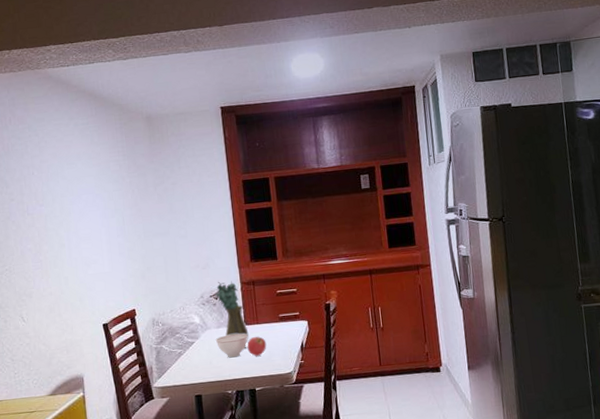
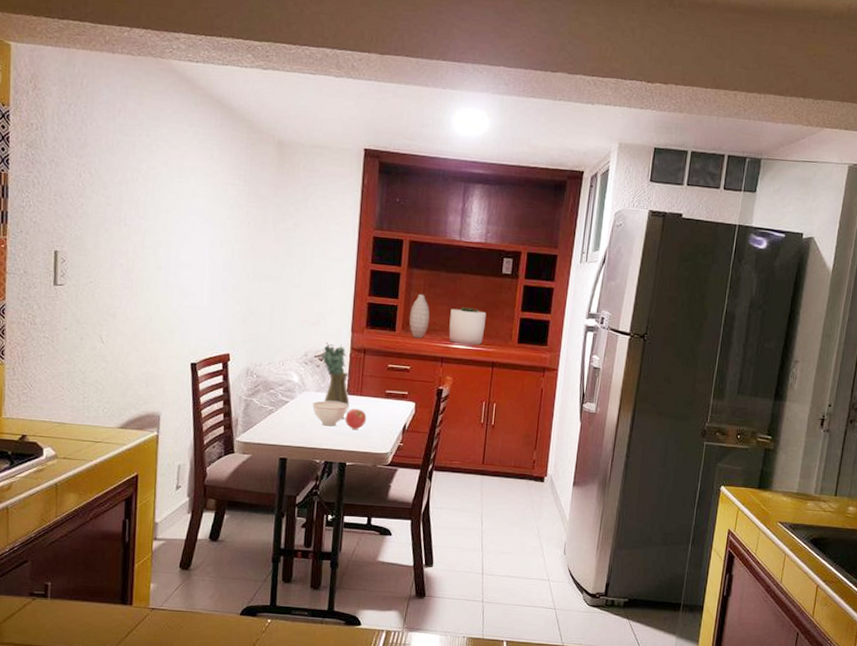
vase: none [287,221,306,262] -> present [409,294,430,339]
planter: none [322,225,357,260] -> present [449,307,487,345]

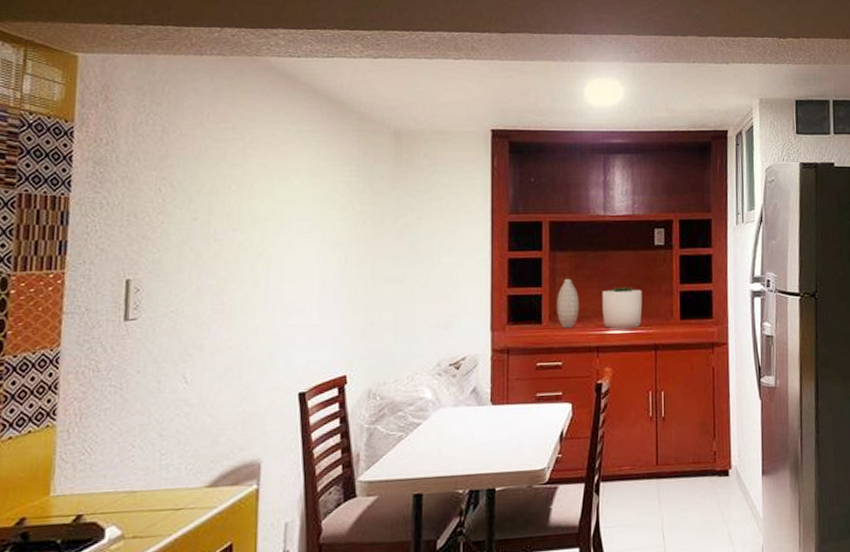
bowl: present [312,400,348,426] -> none [449,415,493,447]
vase: present [321,342,350,419] -> none [457,346,495,435]
fruit: present [345,409,367,430] -> none [490,420,516,446]

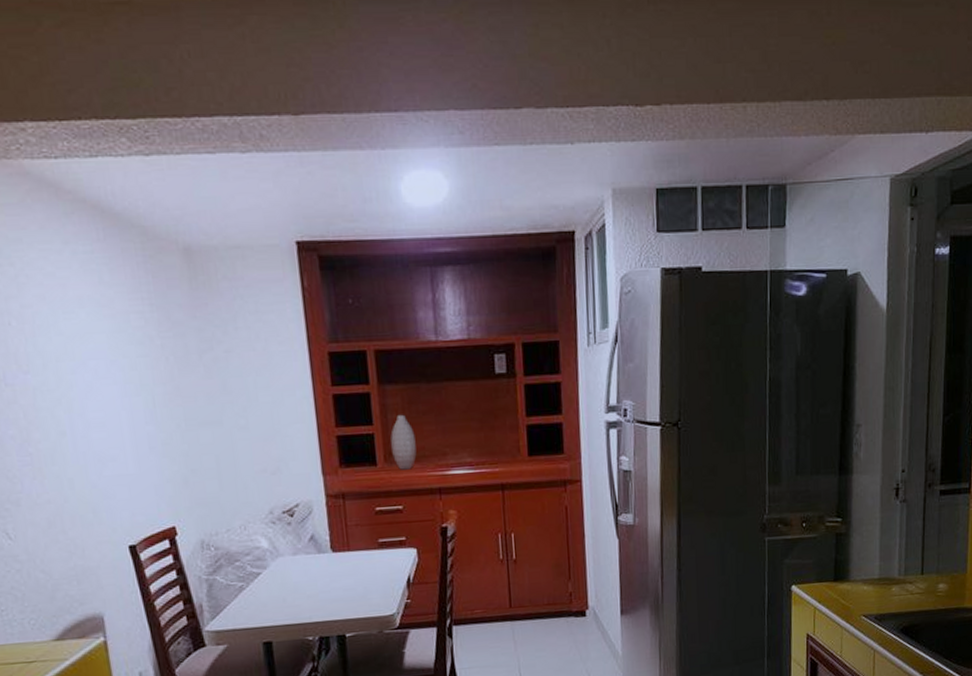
planter: present [602,287,643,329] -> none [440,422,486,468]

